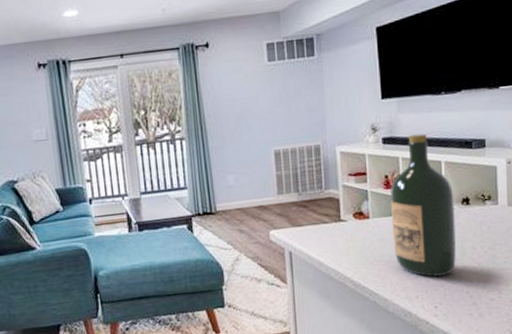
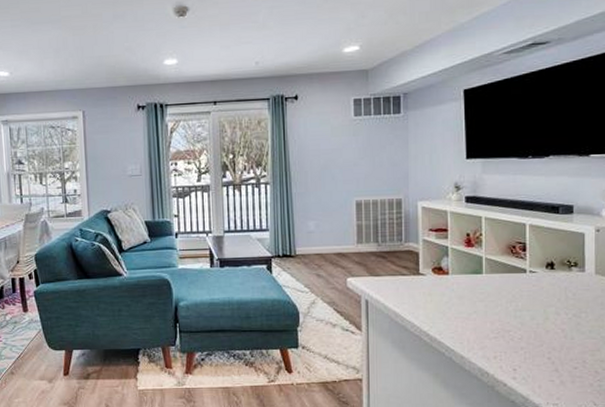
wine bottle: present [391,133,457,277] -> none [472,195,539,339]

